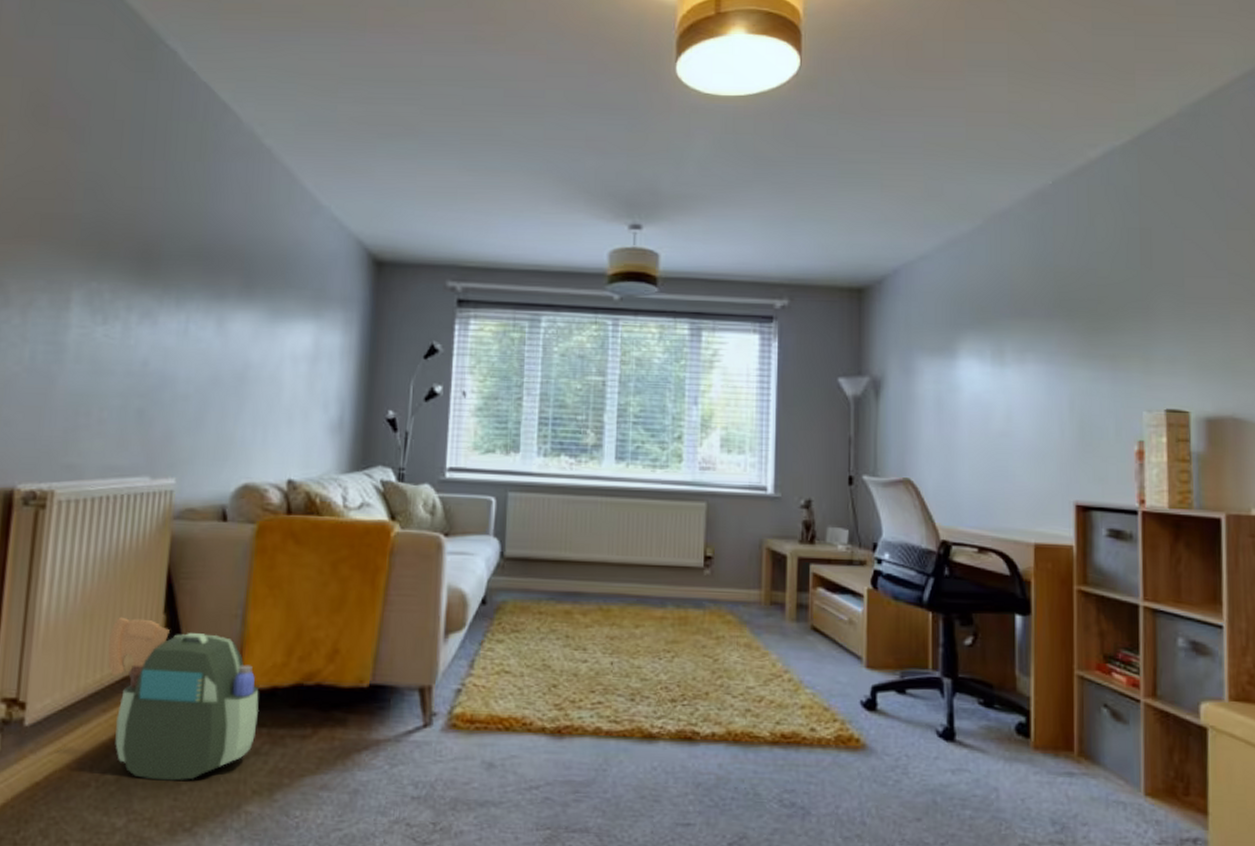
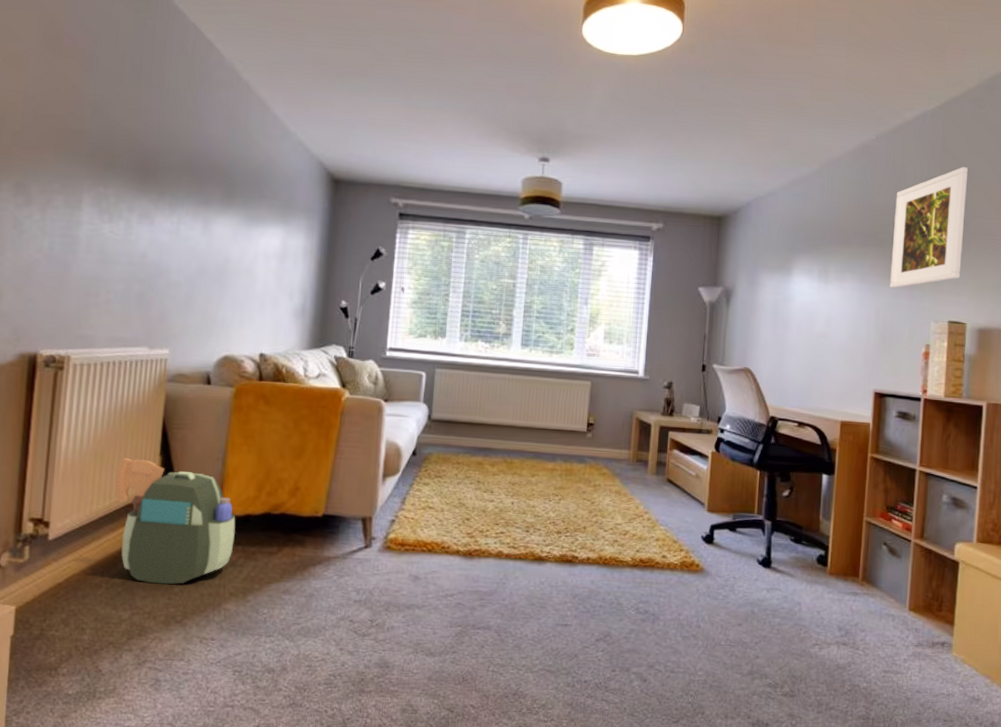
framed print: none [1084,214,1177,370] -> present [890,167,968,288]

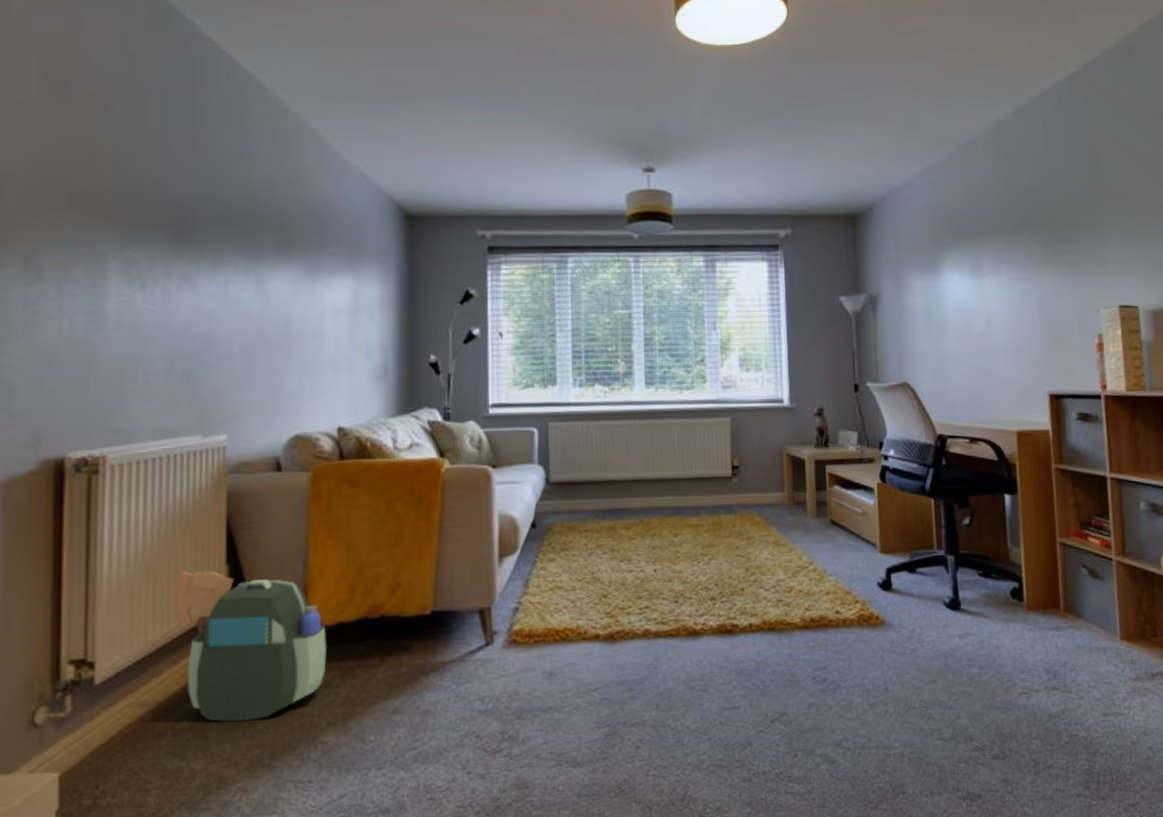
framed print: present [890,167,968,288] -> none [1043,135,1125,275]

